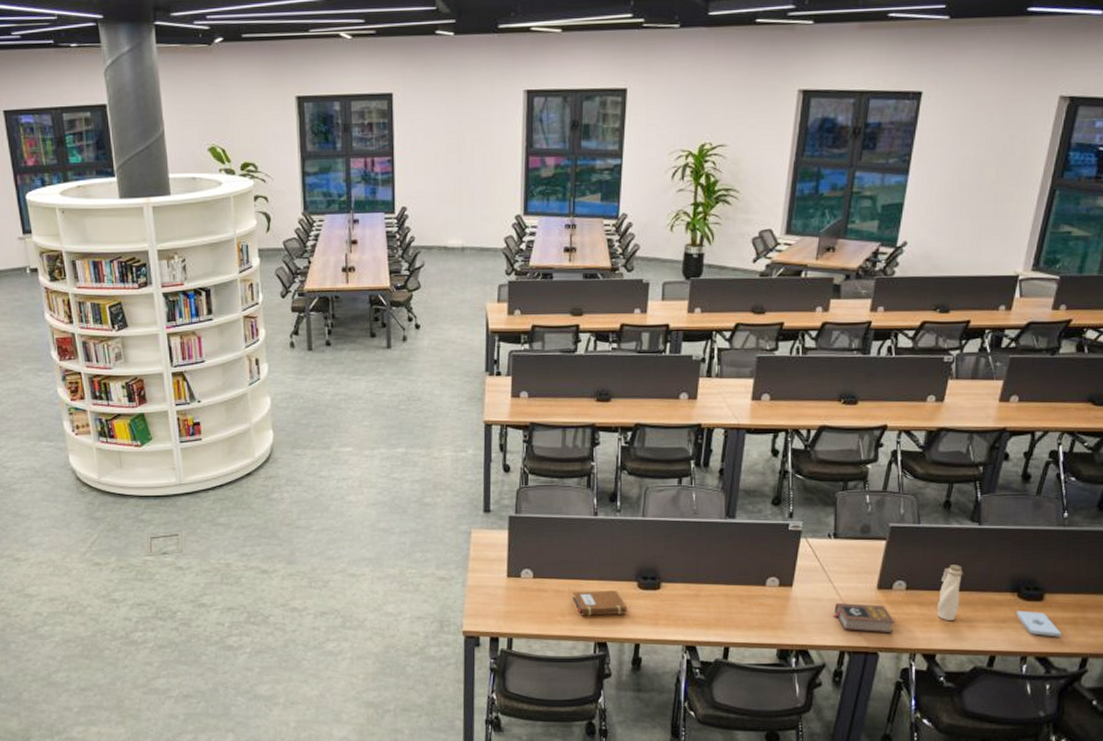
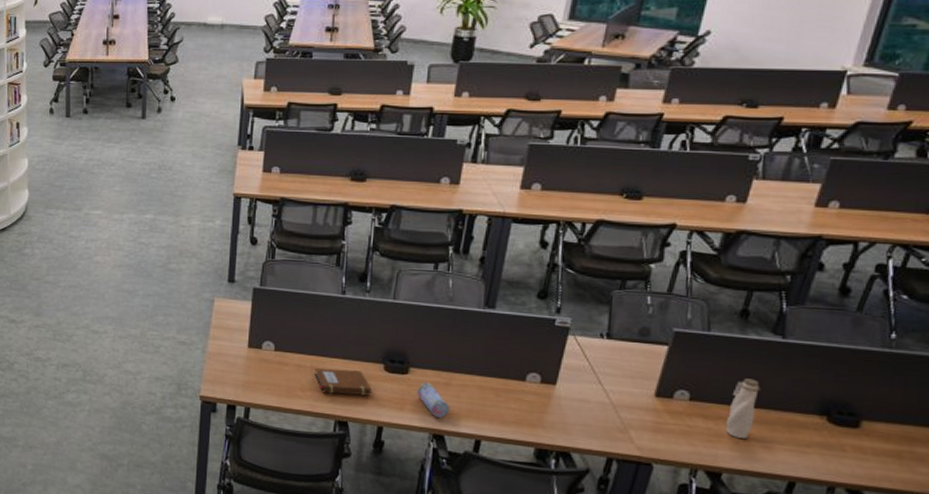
pencil case: none [668,596,700,629] -> present [416,382,450,418]
book: present [832,602,895,633] -> none [600,406,675,445]
notepad: present [1017,610,1062,637] -> none [825,436,882,470]

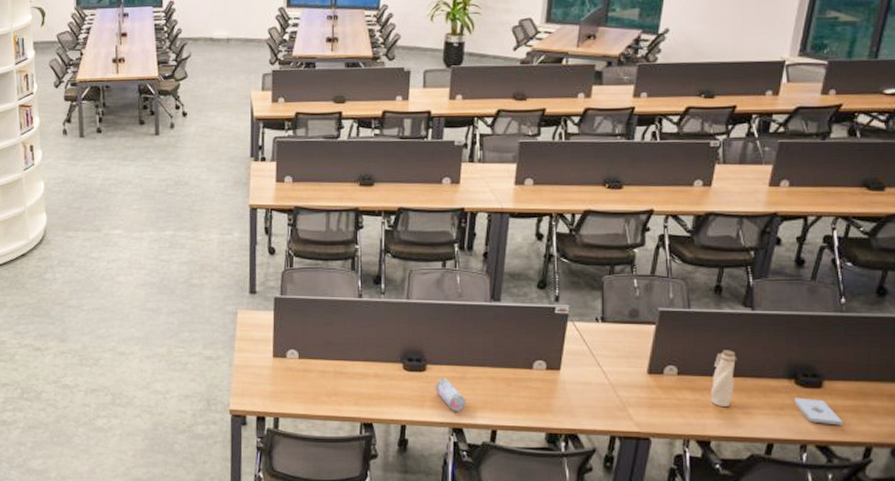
notebook: present [314,368,372,396] -> none [338,372,393,397]
notepad: none [825,436,882,470] -> present [794,398,844,425]

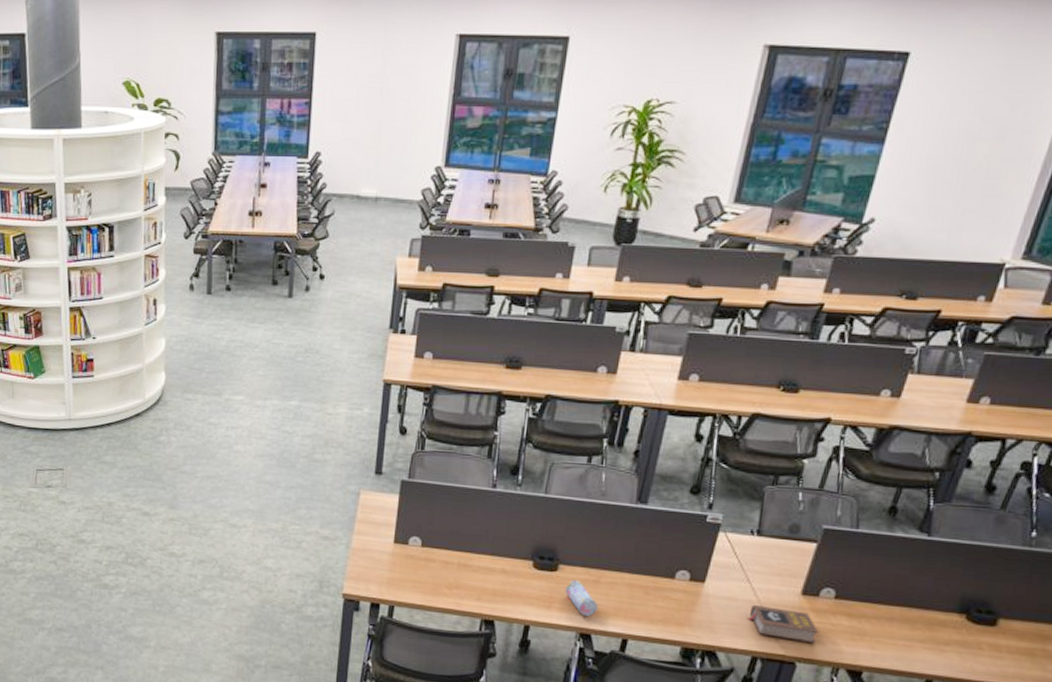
book: none [602,386,667,419] -> present [747,604,819,644]
water bottle: present [710,350,738,408] -> none [868,576,905,638]
notepad: present [794,398,844,425] -> none [962,634,1015,668]

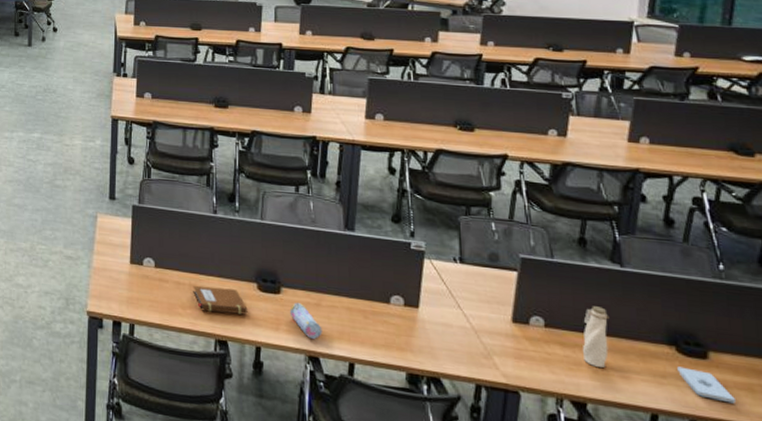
notebook: none [461,565,520,594] -> present [193,286,248,315]
book: present [747,604,819,644] -> none [464,330,536,373]
water bottle: none [868,576,905,638] -> present [582,306,610,369]
notepad: none [962,634,1015,668] -> present [677,366,737,404]

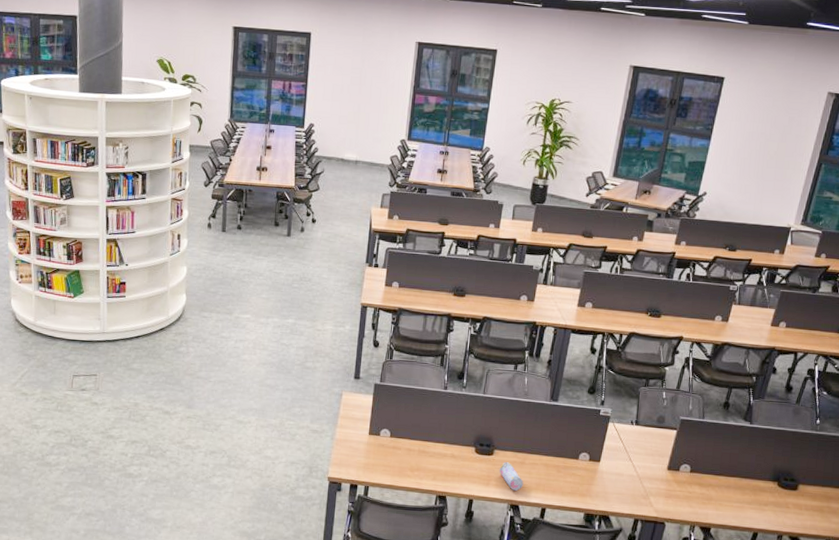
notebook: present [193,286,248,315] -> none [421,451,466,474]
water bottle: present [582,306,610,369] -> none [713,454,737,501]
notepad: present [677,366,737,404] -> none [776,497,811,521]

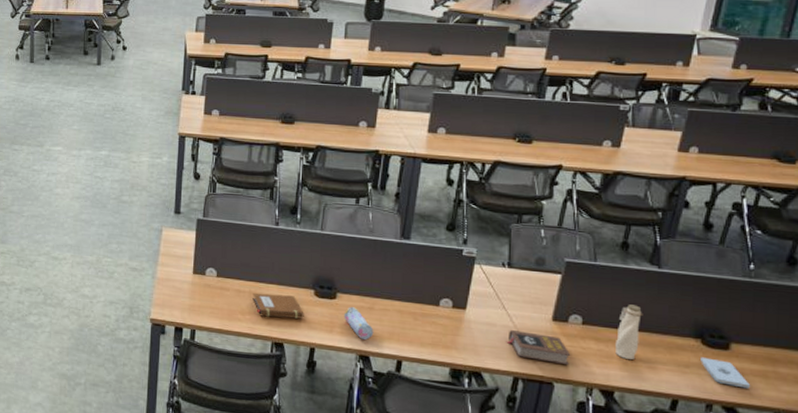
notebook: none [421,451,466,474] -> present [253,293,304,319]
book: none [630,478,680,508] -> present [506,329,571,366]
water bottle: none [713,454,737,501] -> present [614,304,643,360]
notepad: none [776,497,811,521] -> present [701,357,751,389]

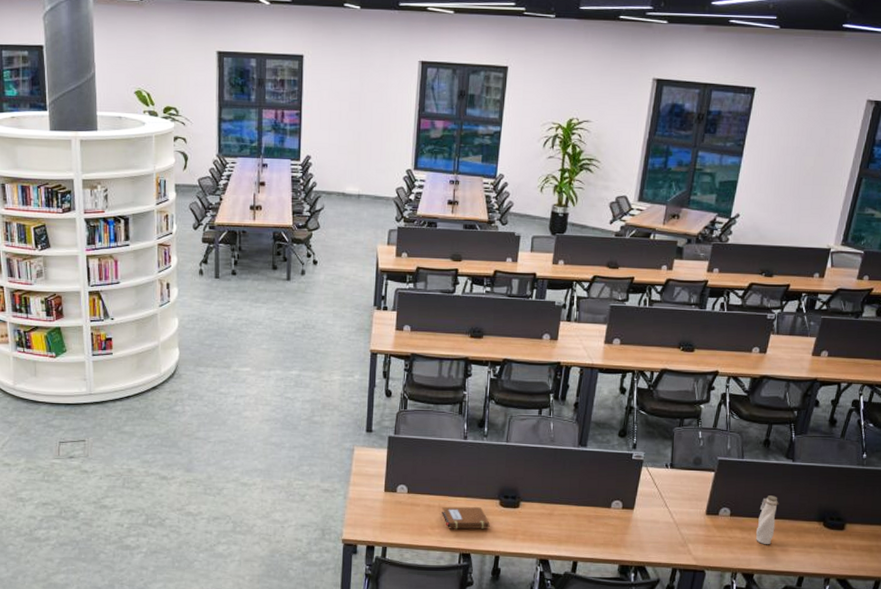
pencil case: present [343,307,374,340] -> none [526,514,553,544]
book: present [506,329,571,366] -> none [667,525,720,554]
notepad: present [701,357,751,389] -> none [822,538,859,562]

